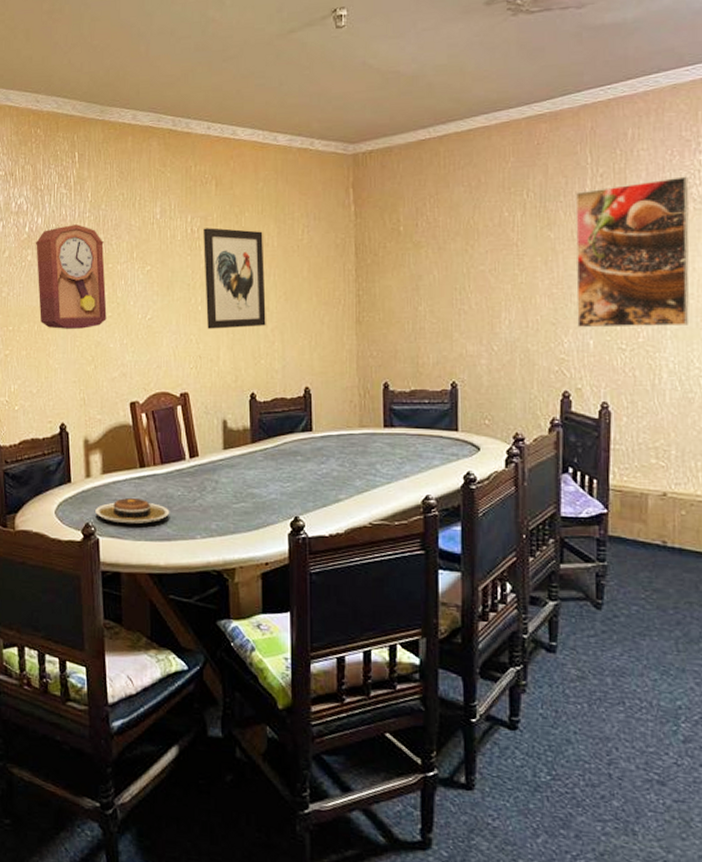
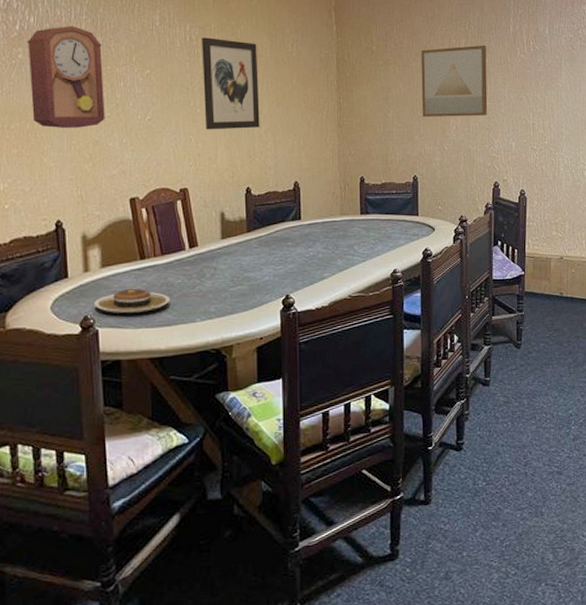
wall art: none [461,216,554,310] -> present [421,45,488,117]
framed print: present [575,176,689,328] -> none [502,21,577,133]

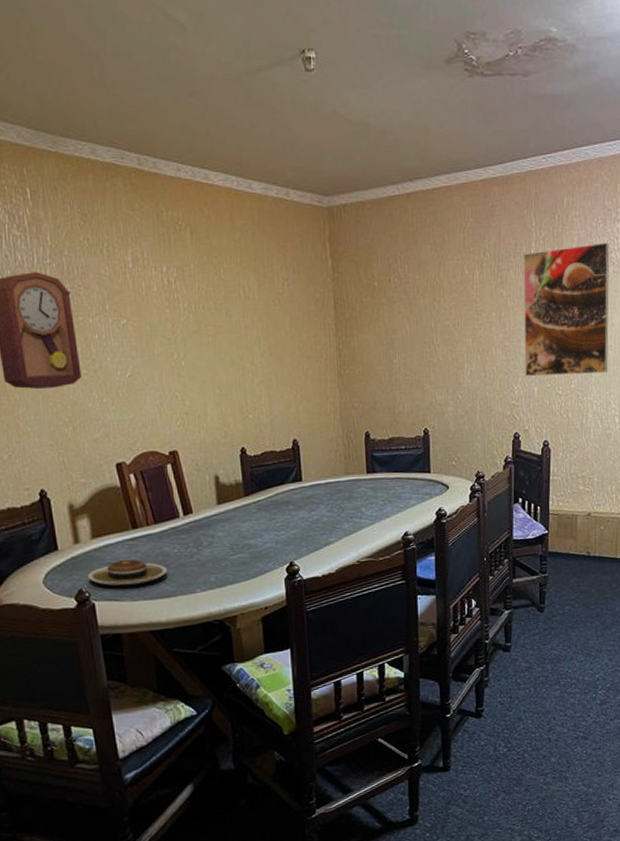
wall art: present [202,37,260,130] -> none [181,279,252,386]
wall art: present [421,45,488,117] -> none [429,275,506,362]
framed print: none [502,21,577,133] -> present [523,242,610,377]

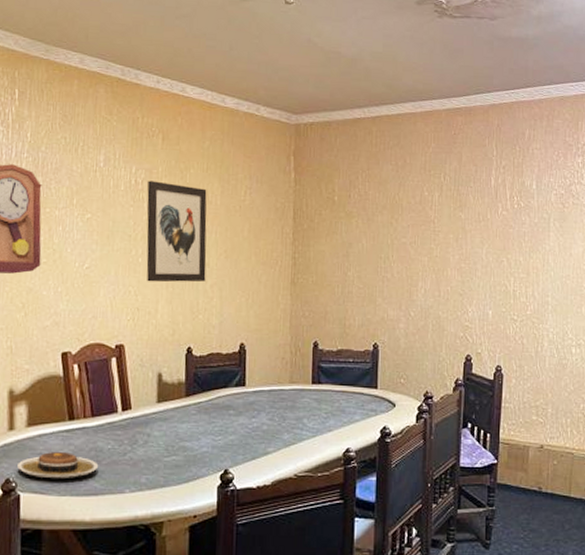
wall art: none [181,279,252,386] -> present [146,180,207,283]
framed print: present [523,242,610,377] -> none [480,175,570,302]

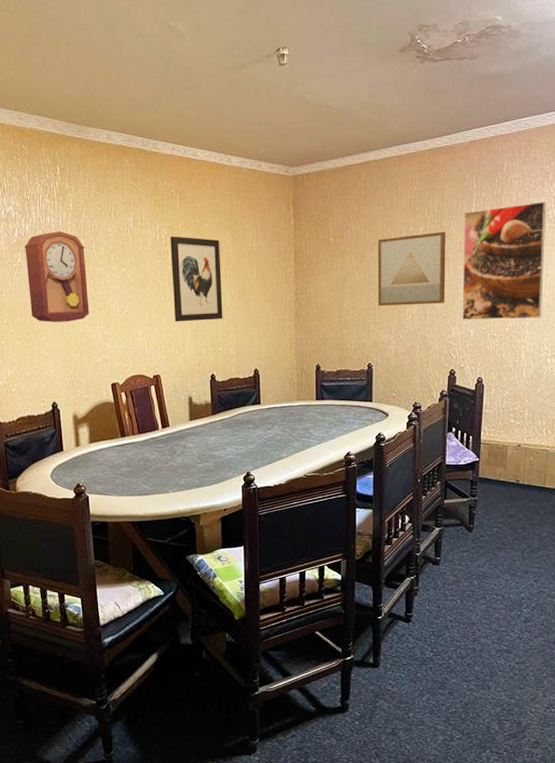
plate: present [17,452,99,478] -> none [85,462,147,482]
wall art: none [386,199,463,279] -> present [377,231,446,306]
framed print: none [480,175,570,302] -> present [462,201,546,321]

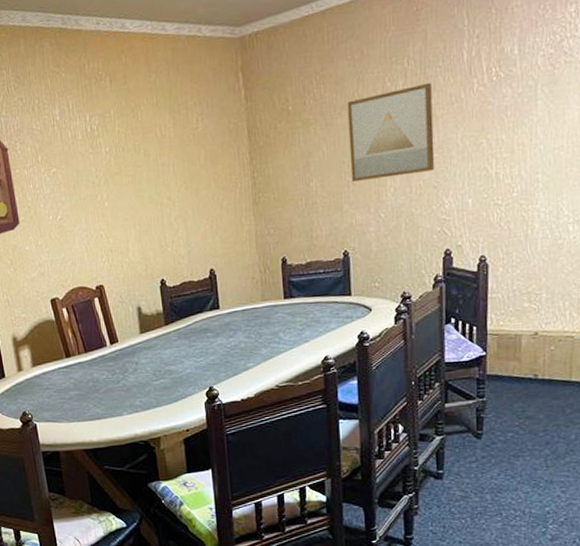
wall art: present [170,236,223,322] -> none [102,123,170,224]
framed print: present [462,201,546,321] -> none [453,30,560,189]

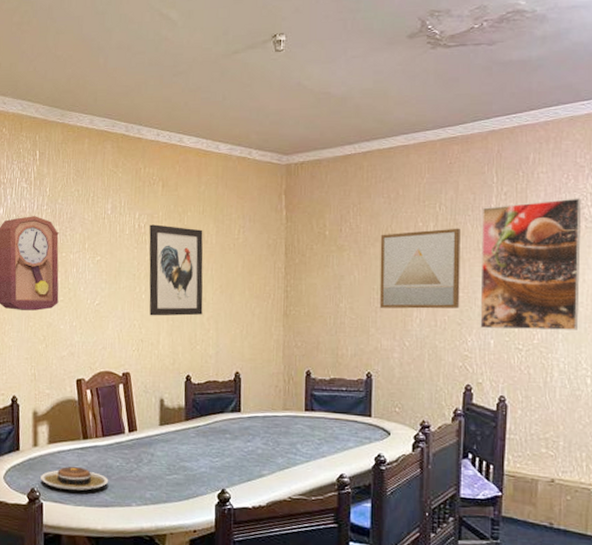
plate: none [30,385,98,409] -> present [40,466,109,491]
wall art: none [102,123,170,224] -> present [149,224,203,316]
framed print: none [453,30,560,189] -> present [480,198,582,330]

